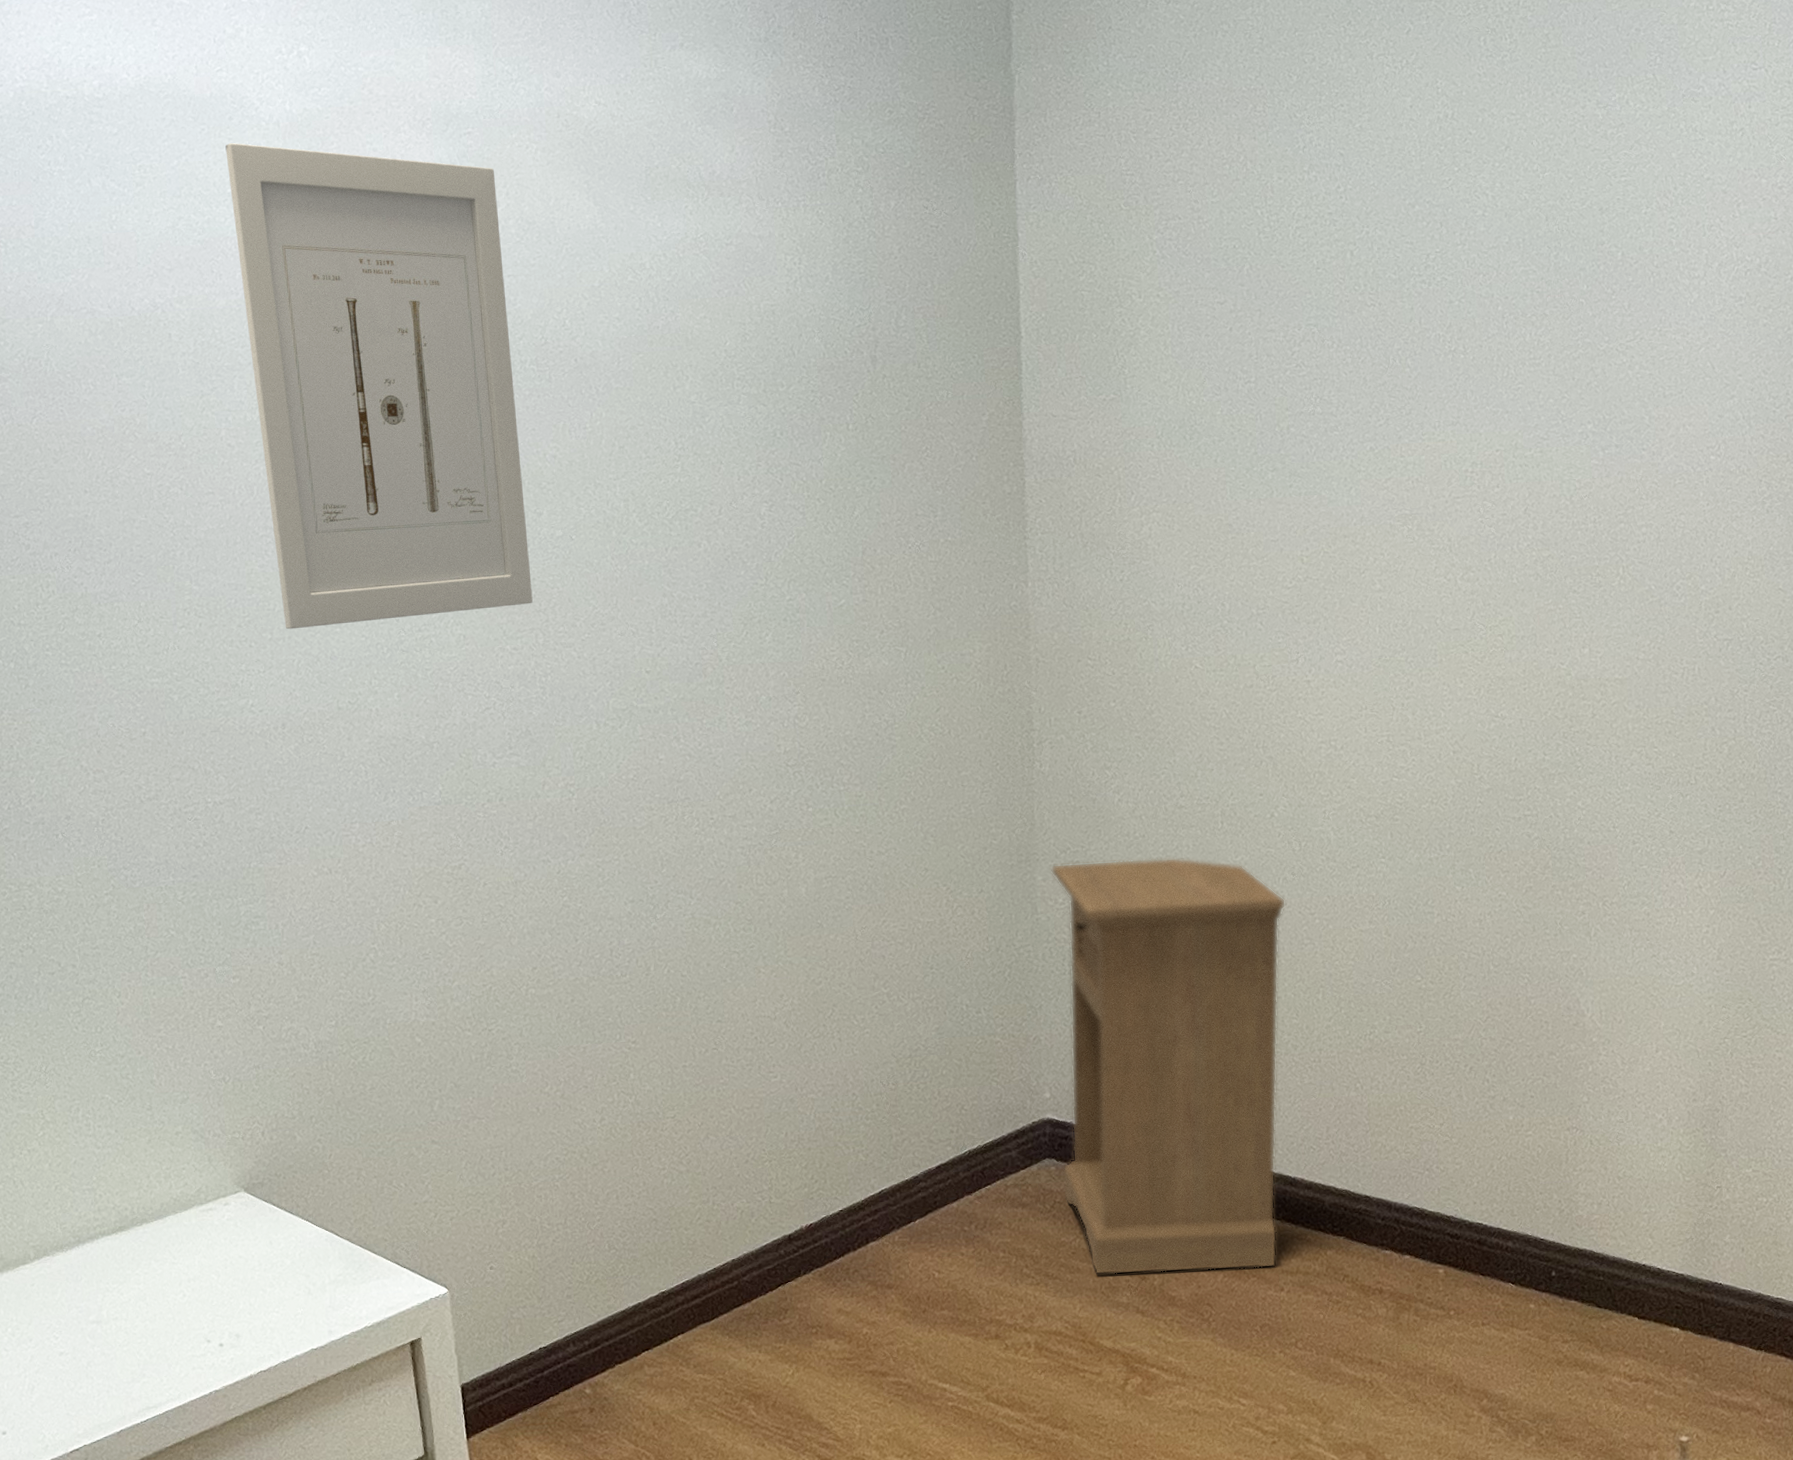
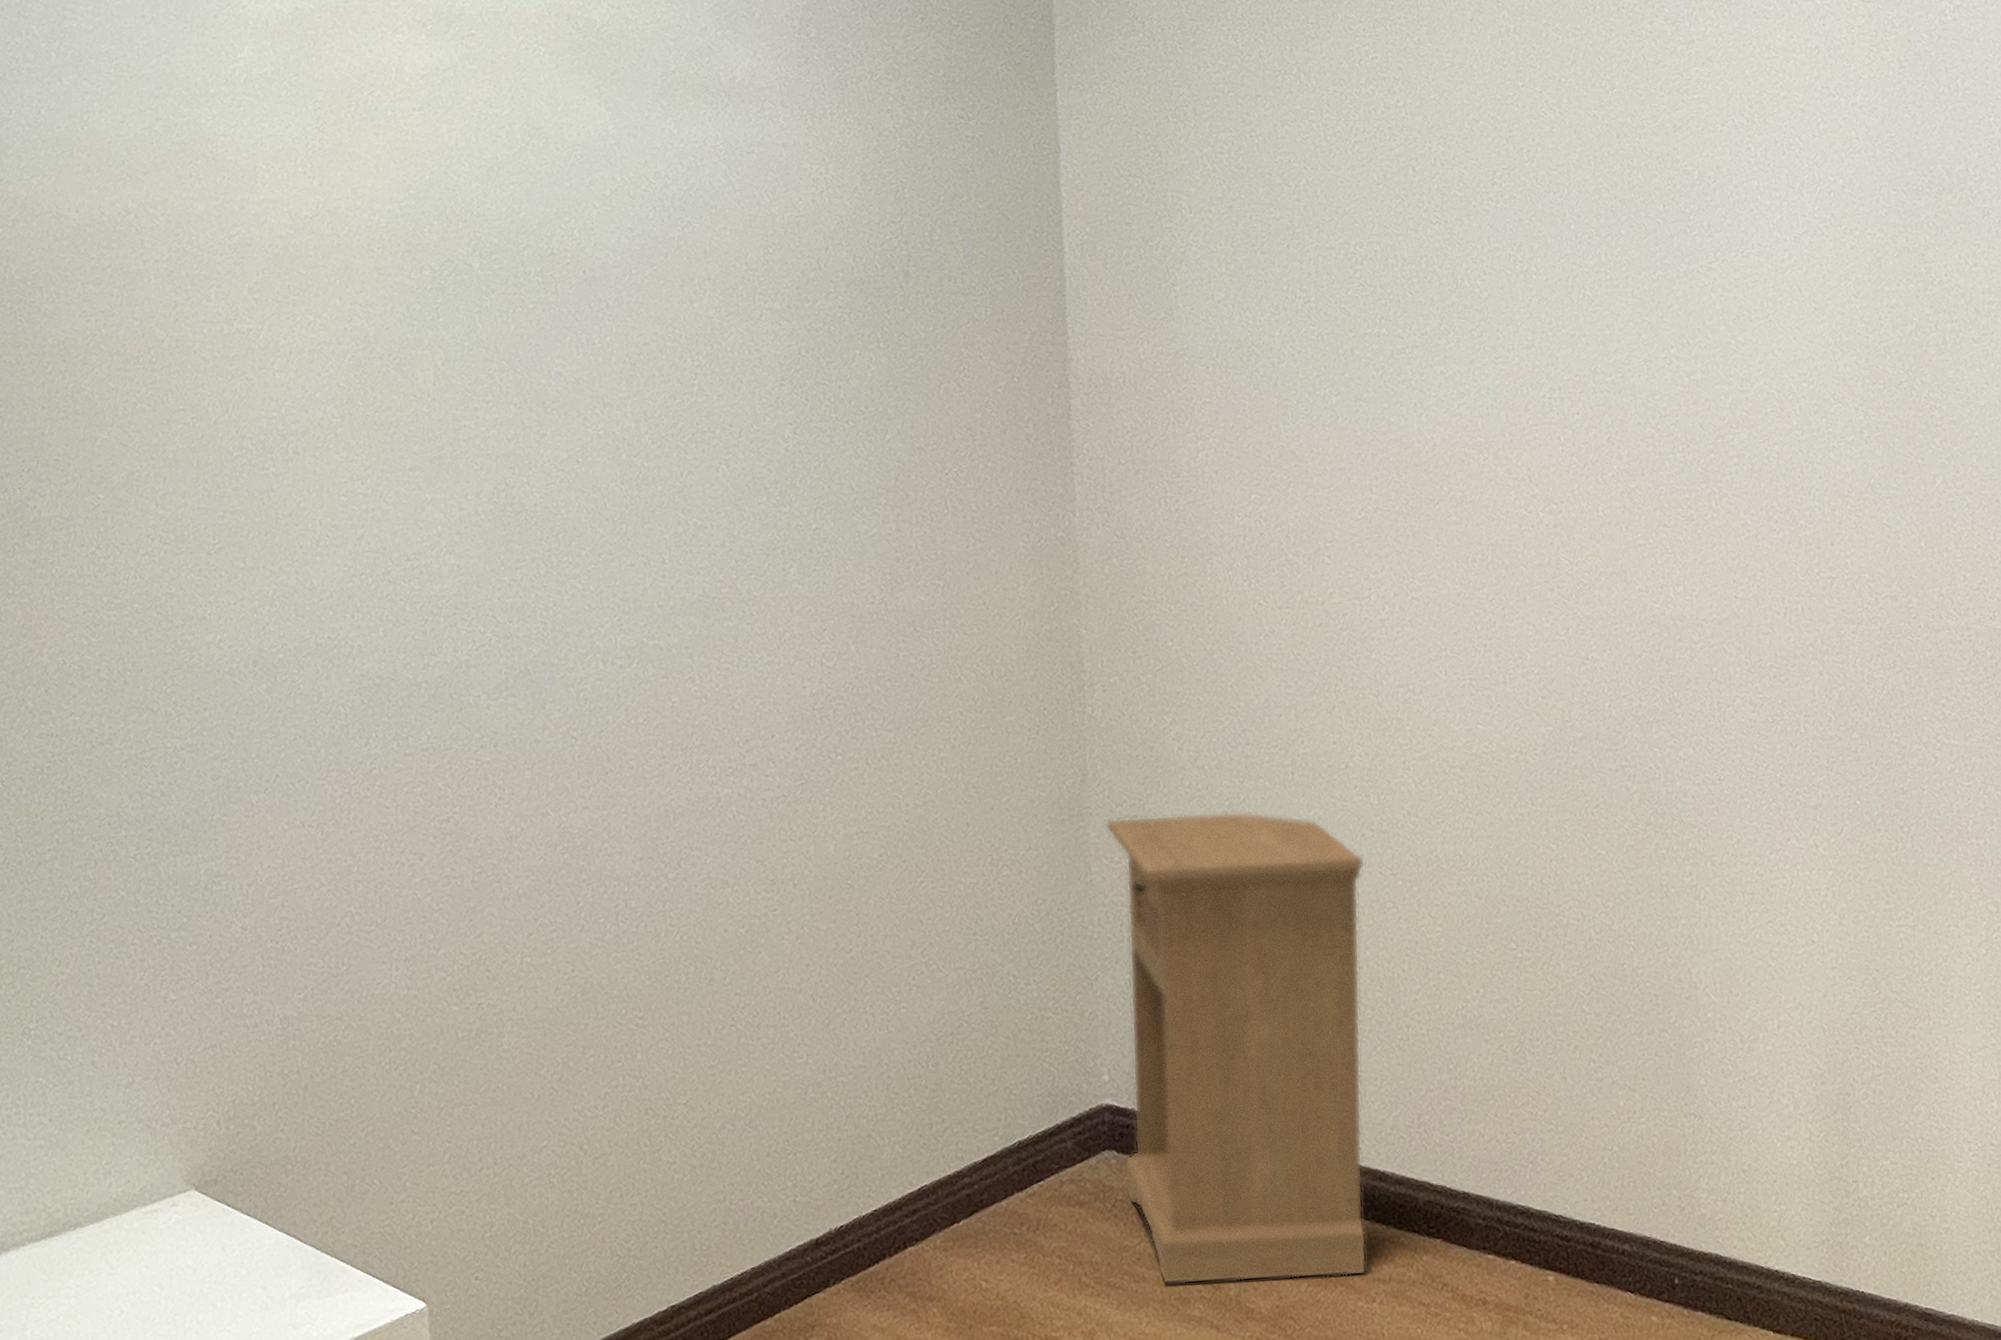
wall art: present [225,142,533,630] -> none [209,41,534,558]

